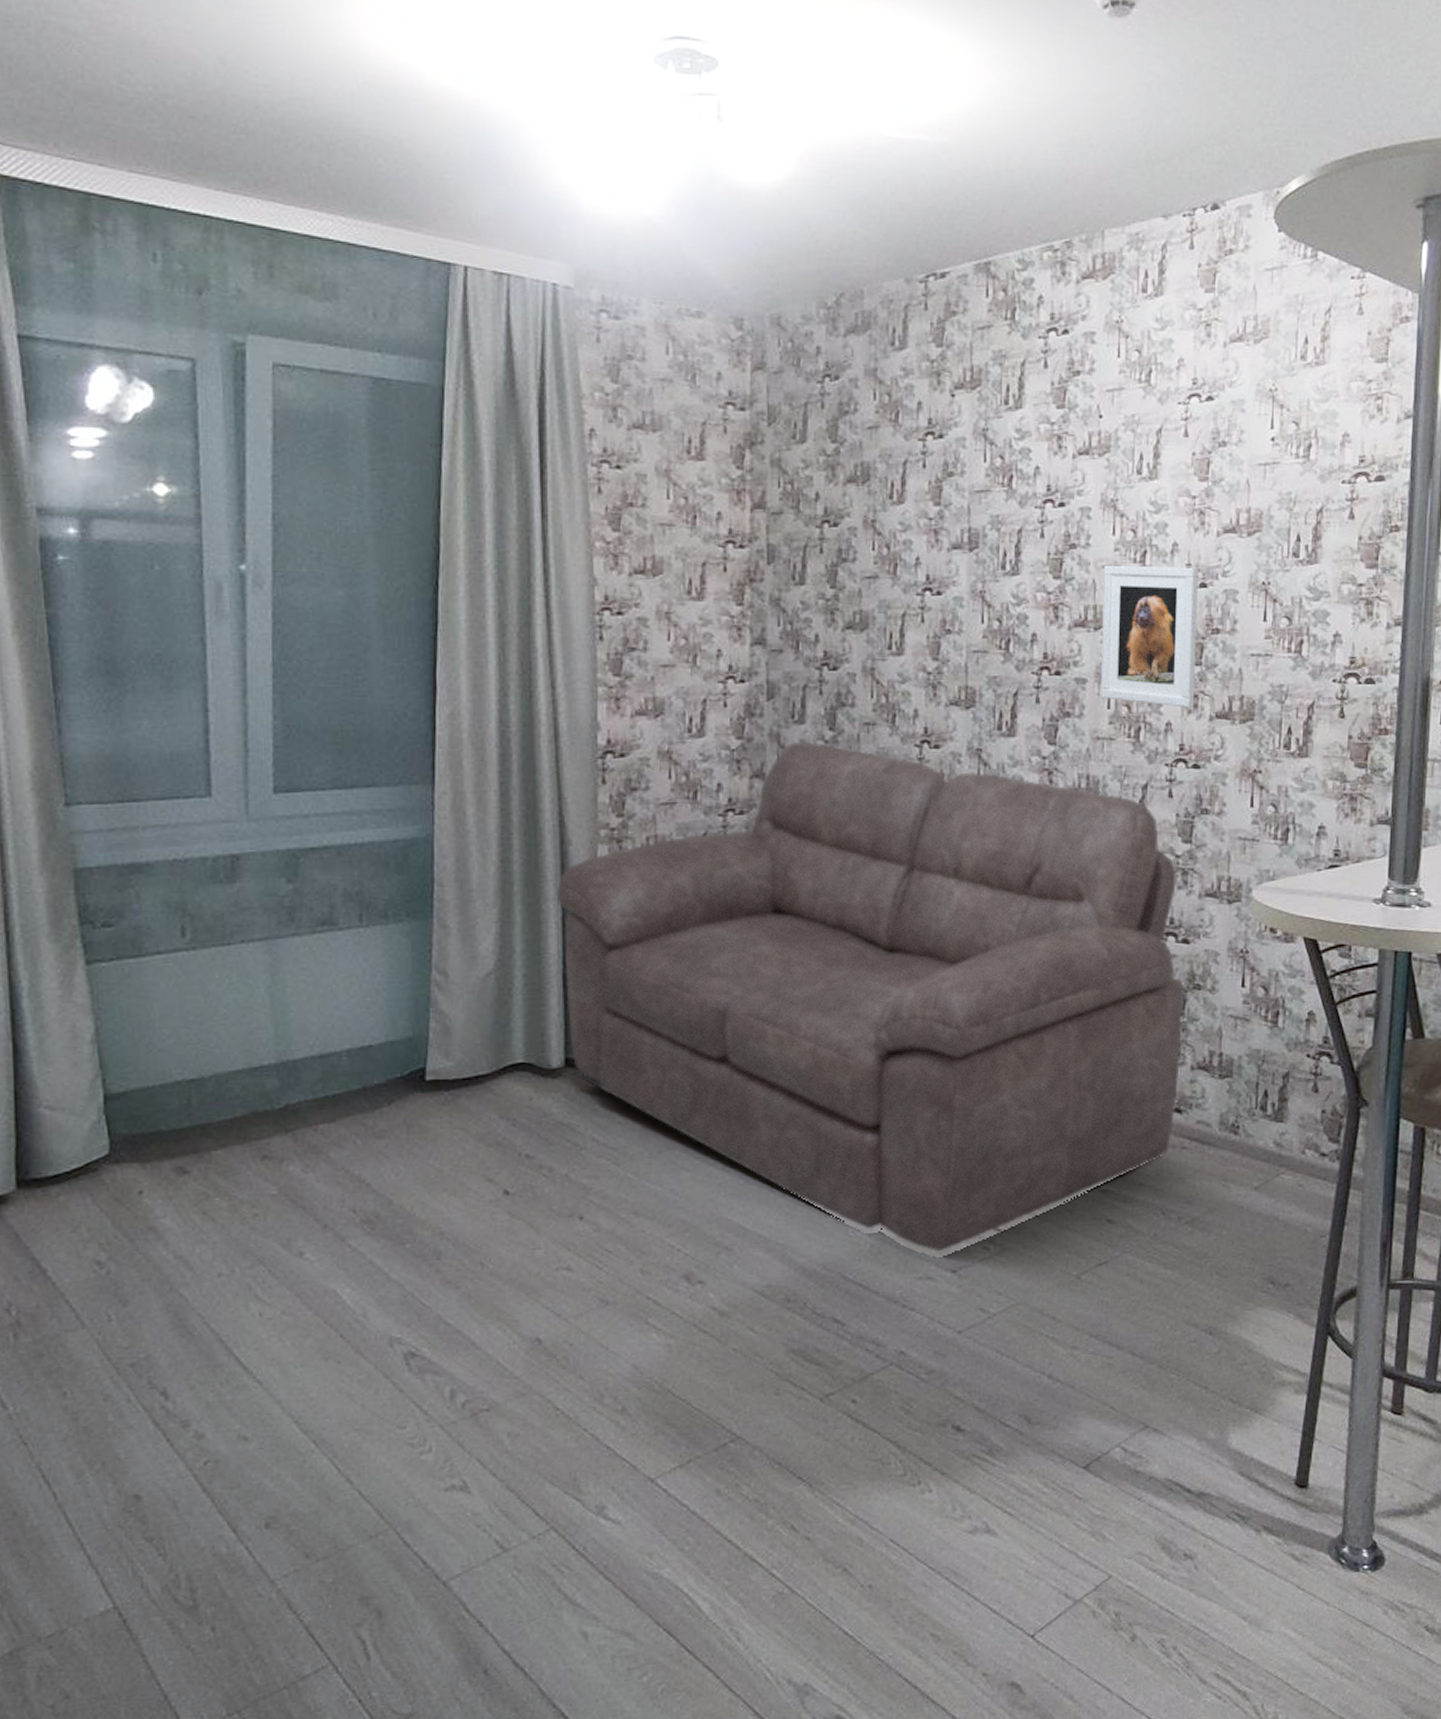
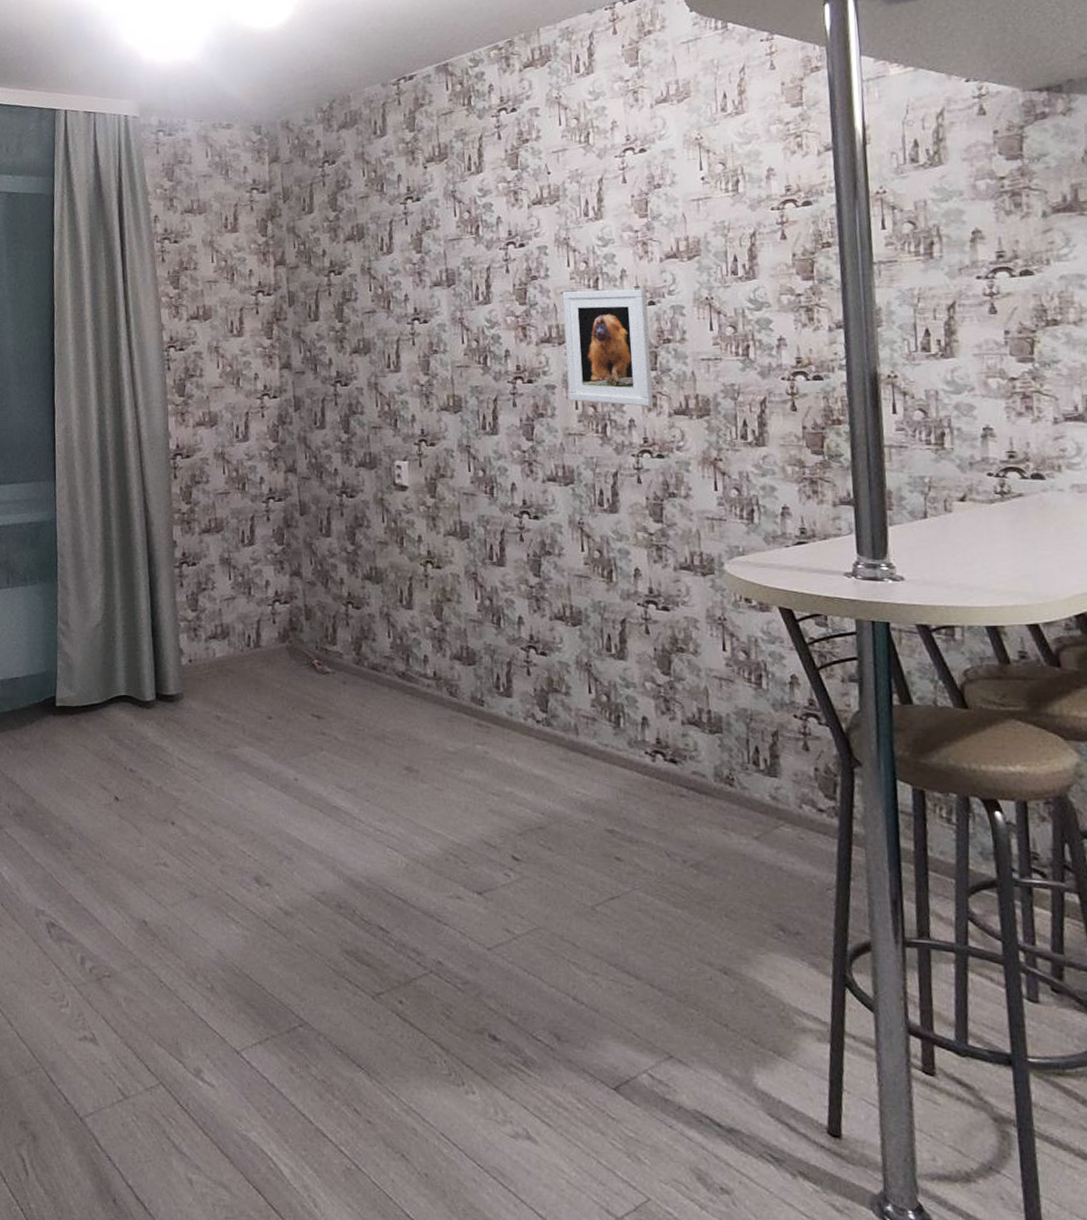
sofa: present [557,741,1183,1252] -> none [145,442,672,875]

